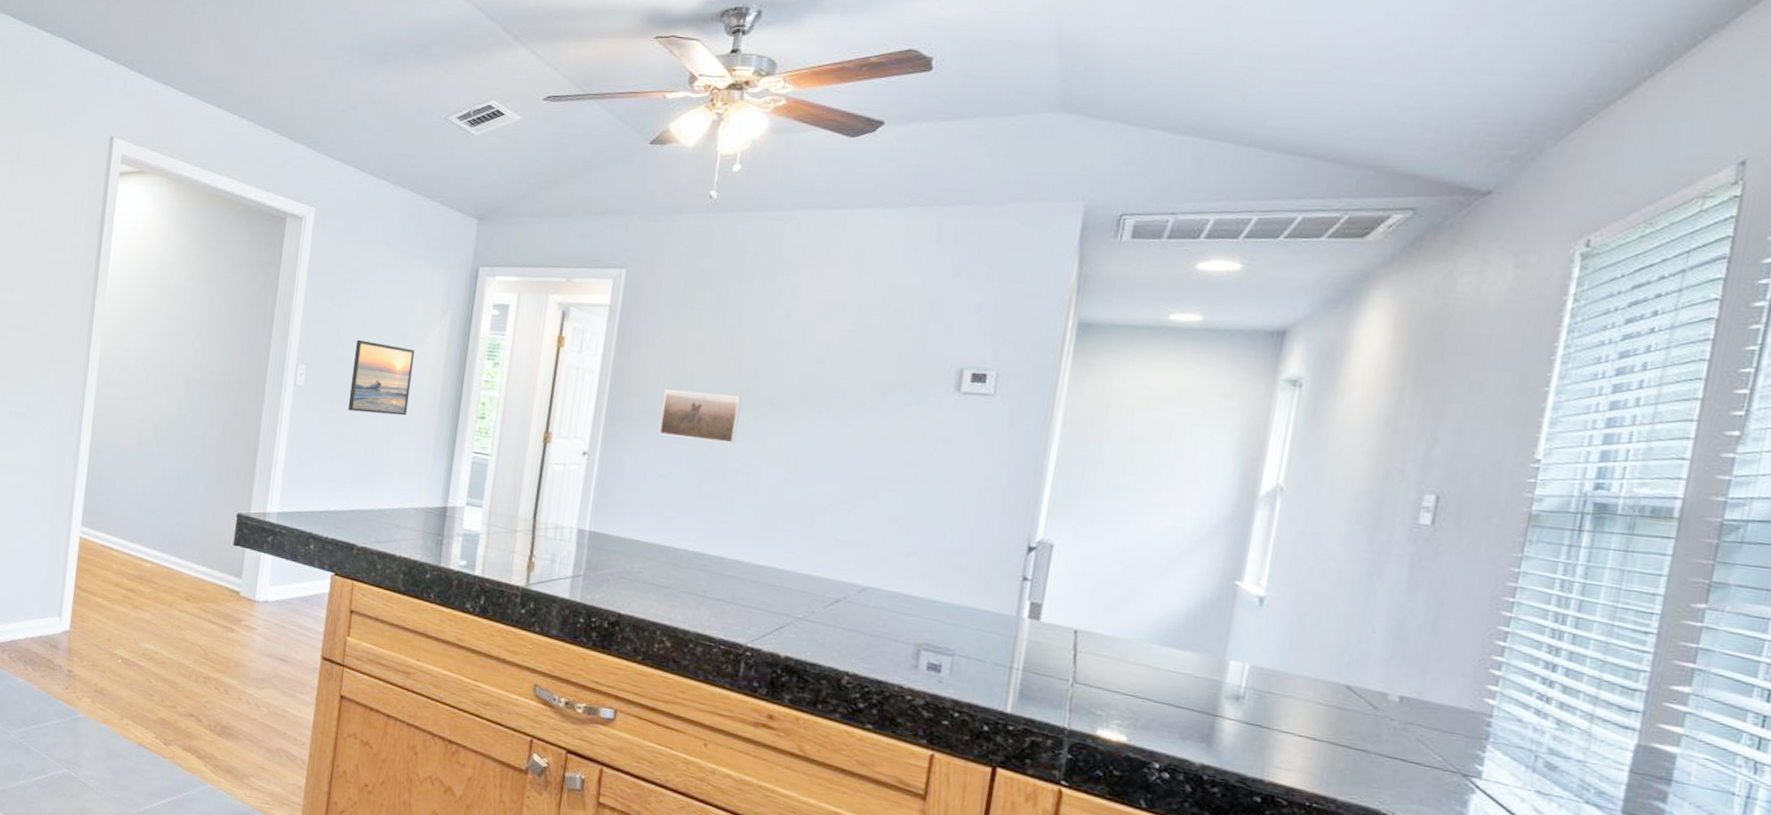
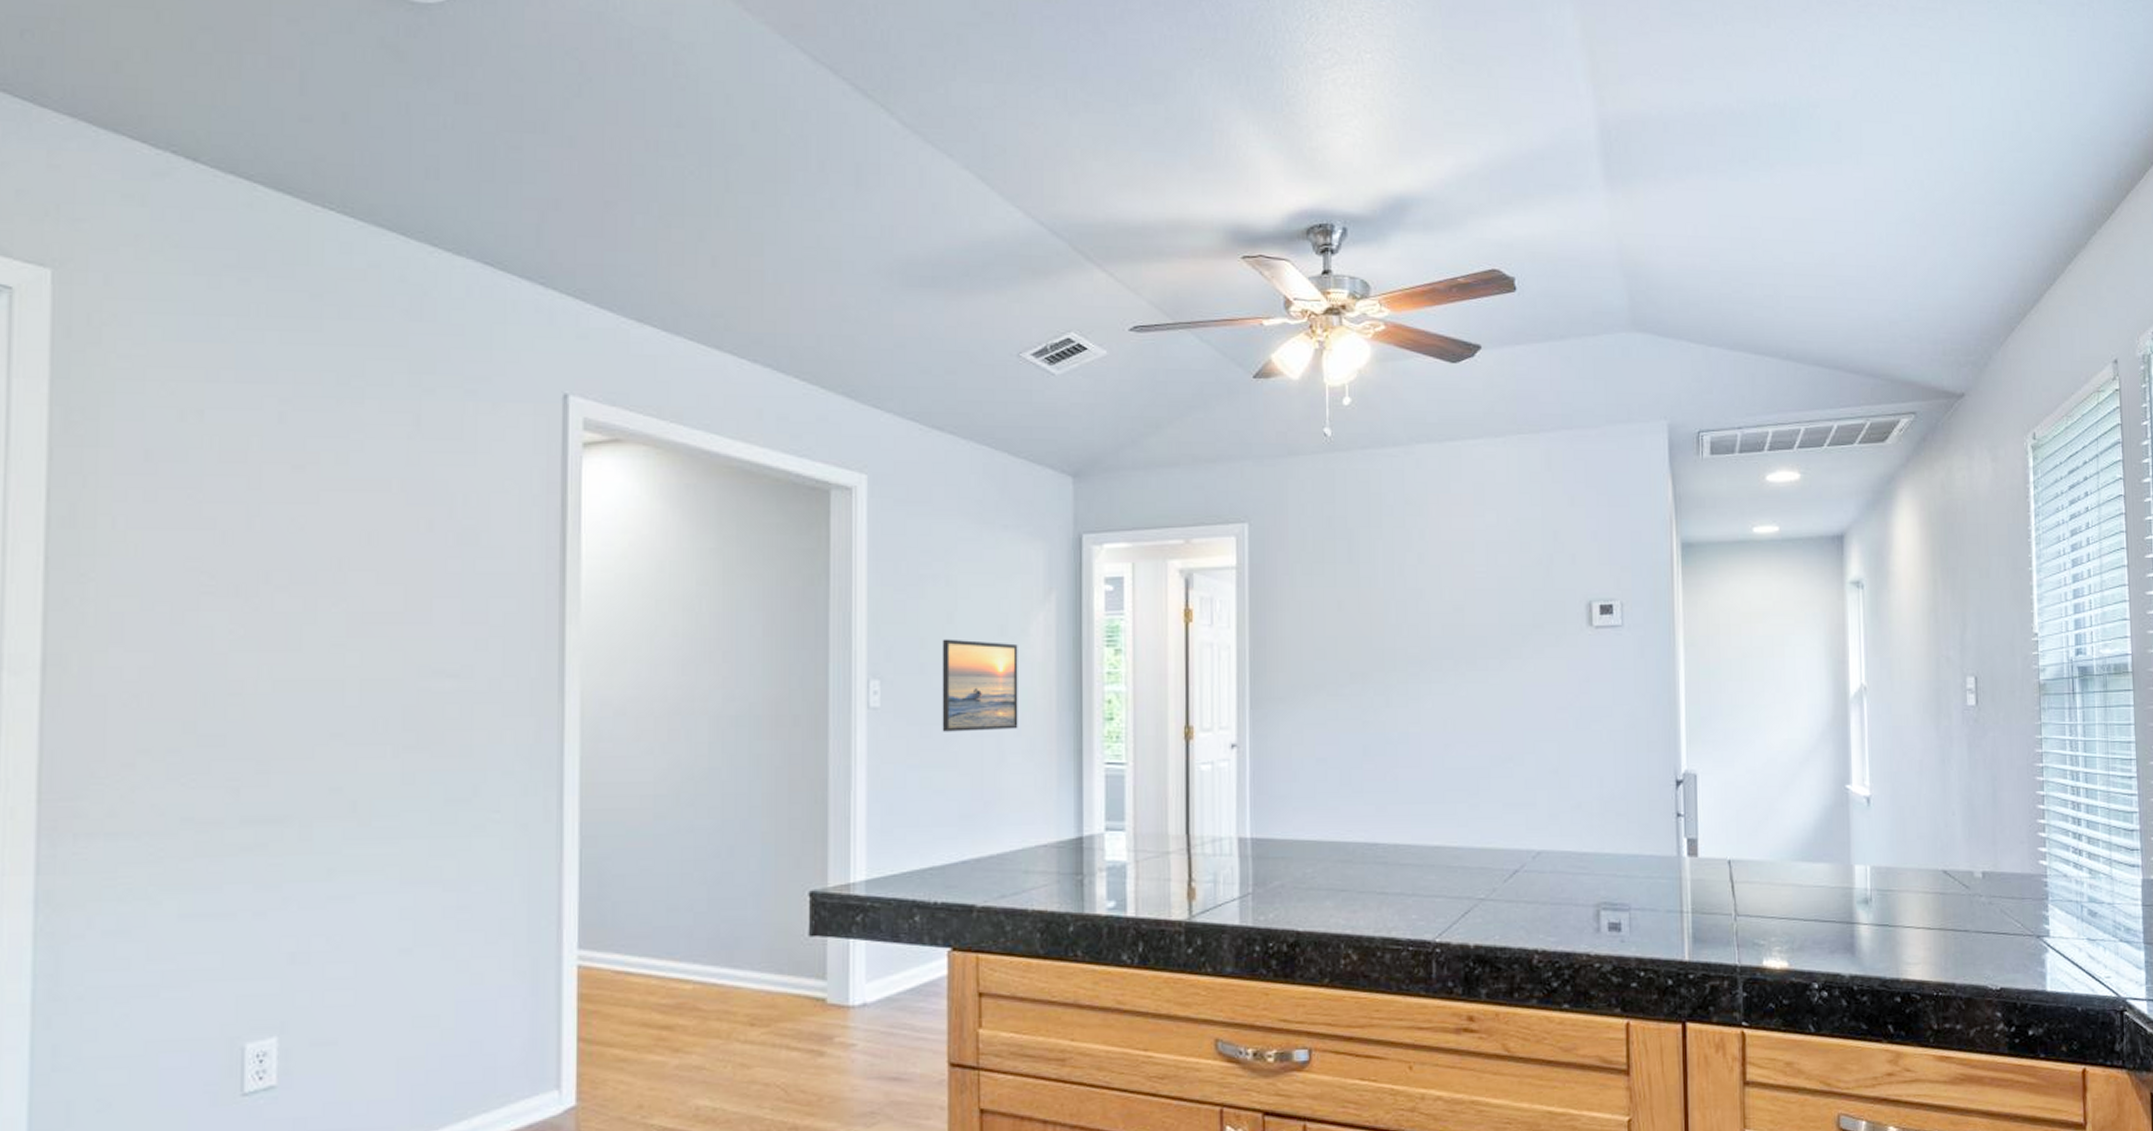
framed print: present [658,390,742,443] -> none [1309,657,1390,712]

